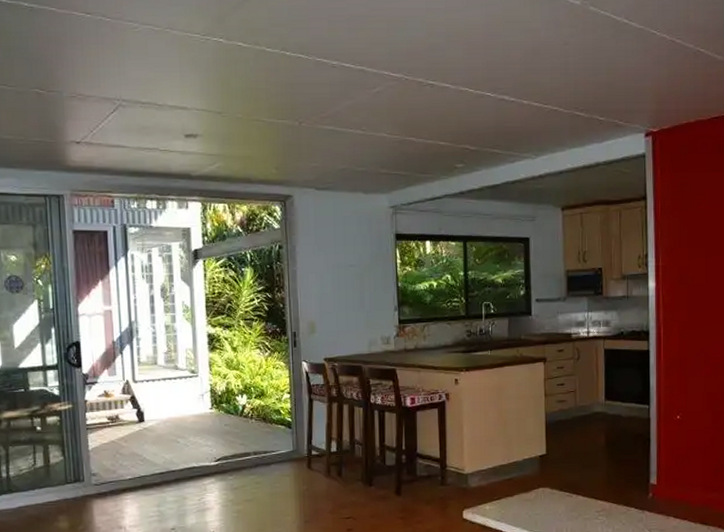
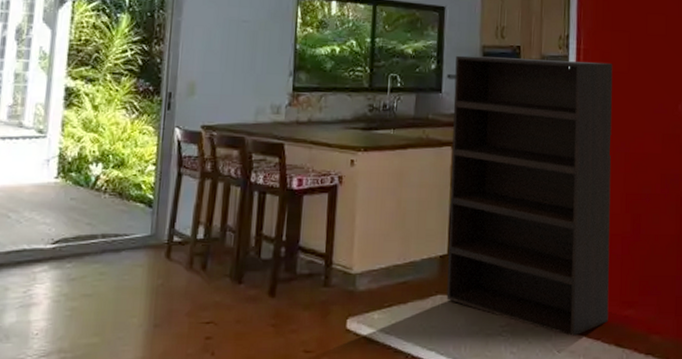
bookshelf: none [542,277,694,517] -> present [446,55,613,336]

